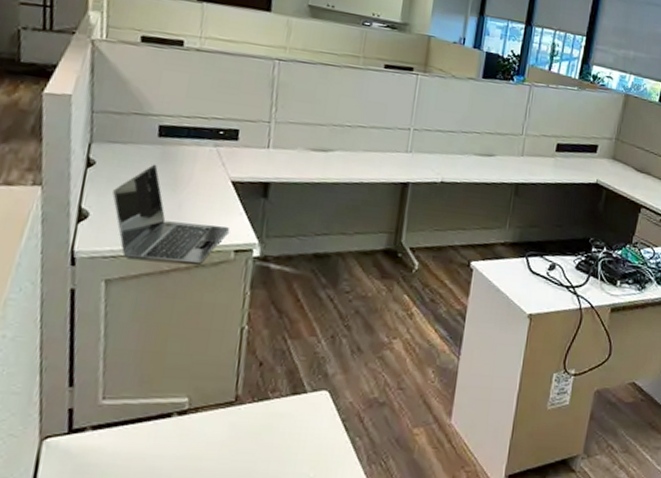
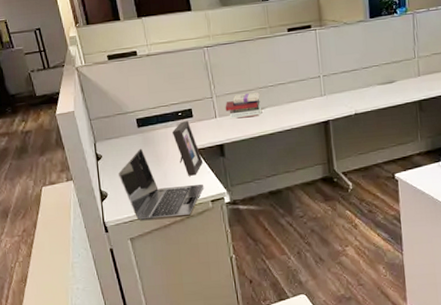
picture frame: none [204,142,237,214] -> present [171,120,204,176]
books: none [283,126,332,159] -> present [225,93,262,119]

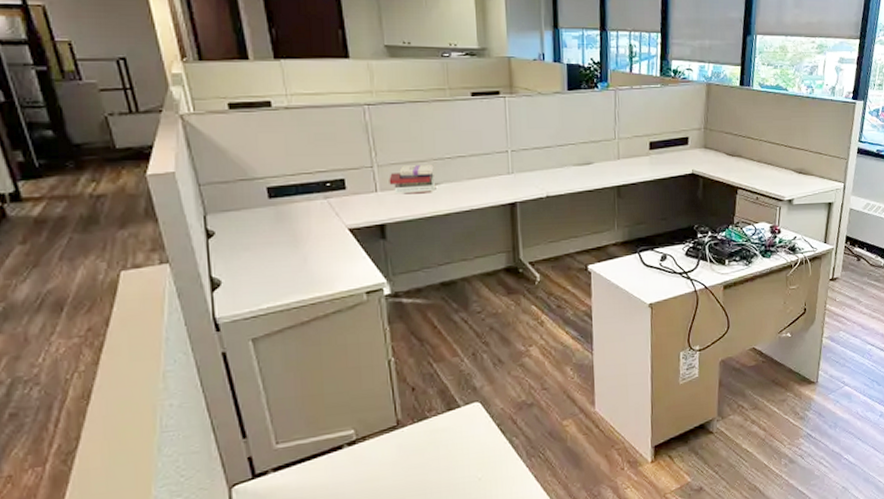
laptop: present [118,148,204,221] -> none [238,225,358,317]
picture frame: present [171,120,204,176] -> none [316,192,358,262]

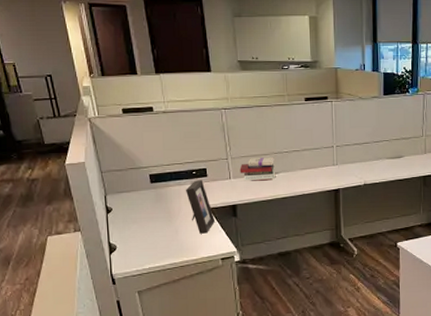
picture frame: none [316,192,358,262] -> present [185,179,216,234]

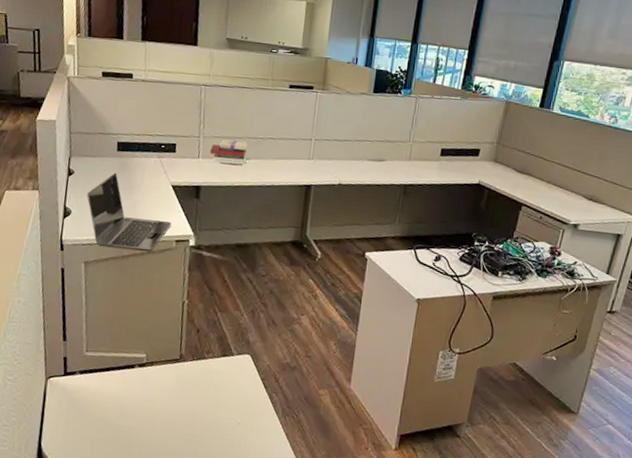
laptop: none [129,204,215,275] -> present [87,172,172,253]
picture frame: present [185,179,216,234] -> none [150,154,177,212]

